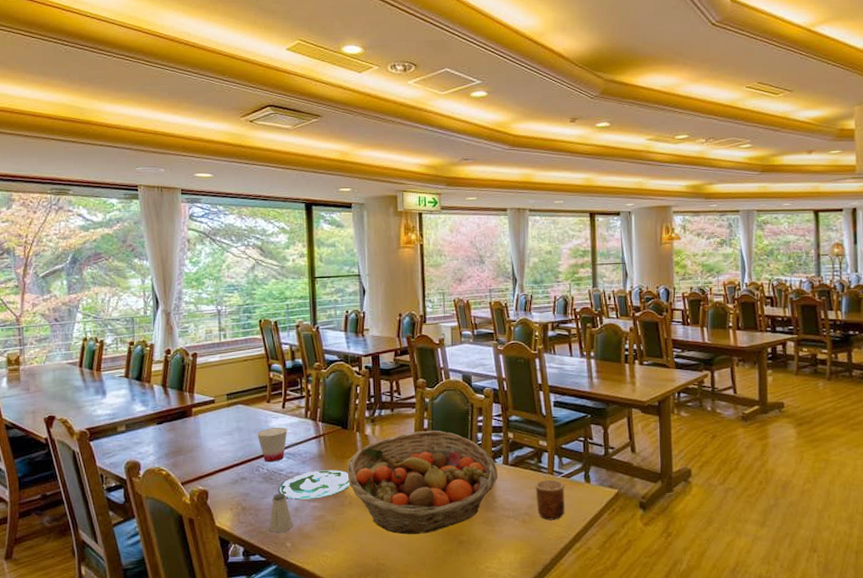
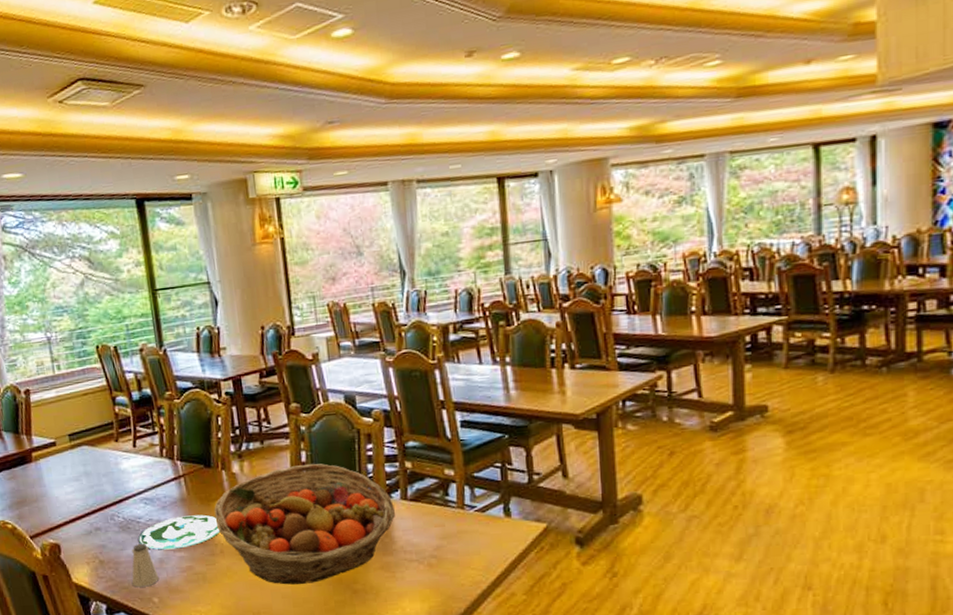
cup: present [257,427,288,462] -> none [107,469,142,510]
cup: present [535,479,565,520] -> none [442,515,481,563]

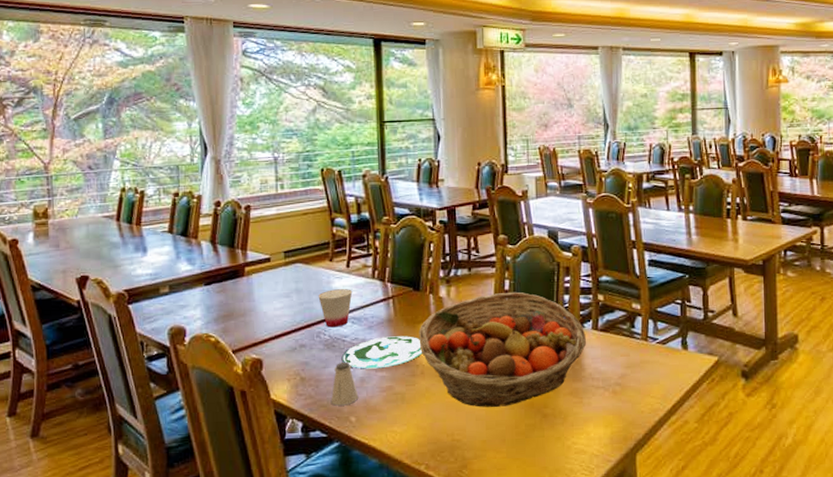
cup: none [107,469,142,510] -> present [318,289,353,328]

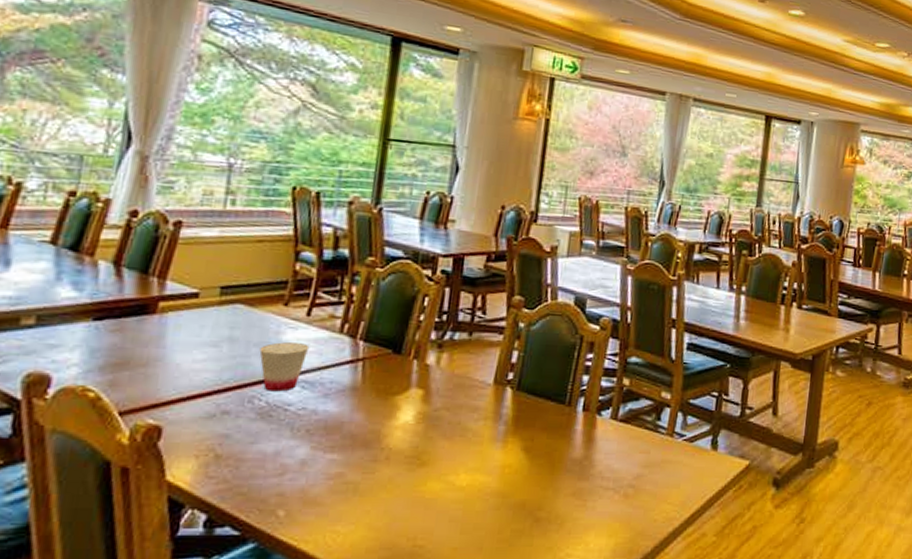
saltshaker: present [330,361,359,406] -> none [253,437,295,495]
plate: present [341,336,423,369] -> none [278,408,393,449]
fruit basket: present [419,291,587,407] -> none [389,366,602,506]

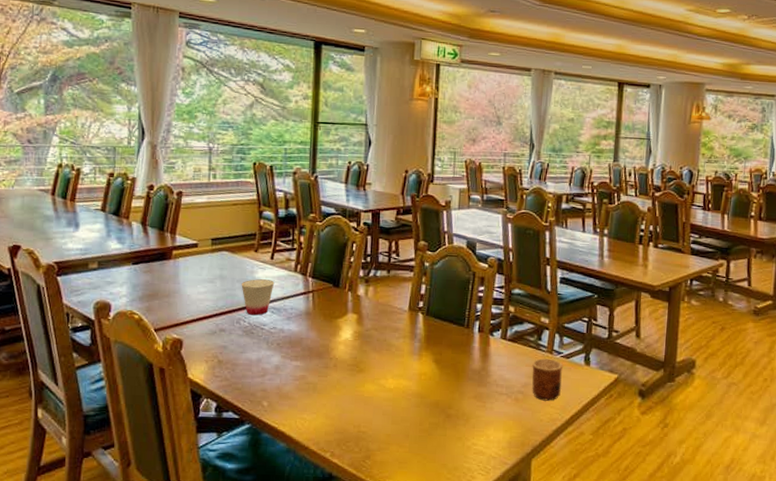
cup: none [645,443,686,496] -> present [532,358,564,401]

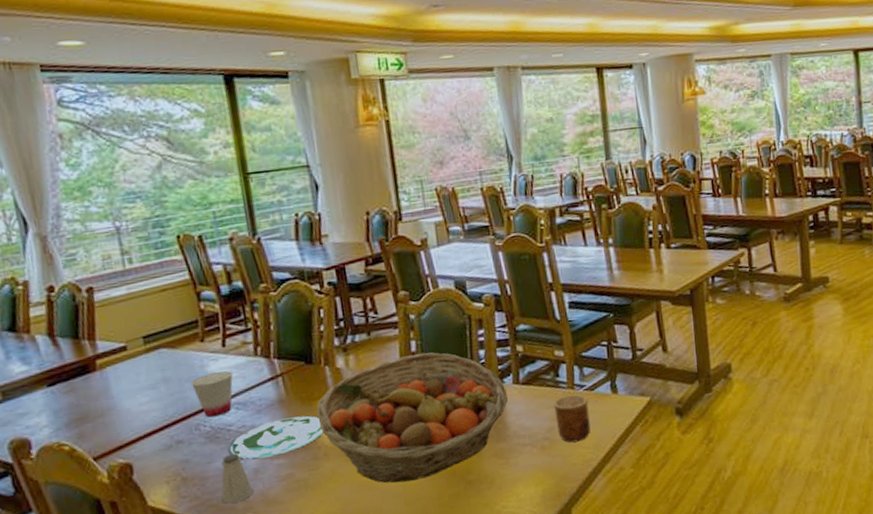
saltshaker: none [245,348,273,390] -> present [221,453,254,504]
plate: none [259,328,337,358] -> present [228,415,324,459]
fruit basket: none [334,296,495,404] -> present [316,352,509,483]

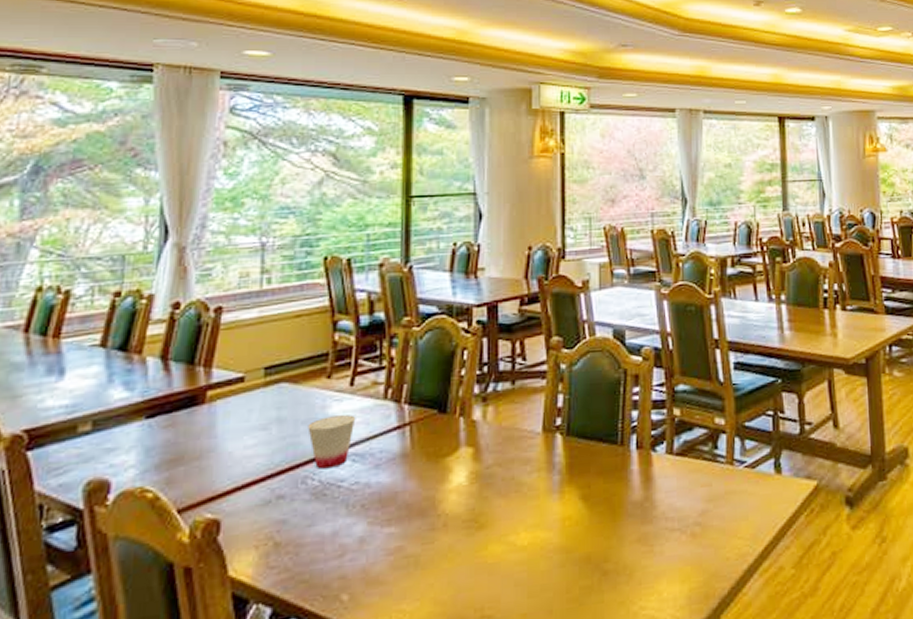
saltshaker: present [221,453,254,504] -> none [314,515,355,580]
plate: present [228,415,324,459] -> none [334,475,447,525]
fruit basket: present [316,352,509,483] -> none [442,409,660,568]
cup: present [553,394,591,443] -> none [709,472,749,531]

